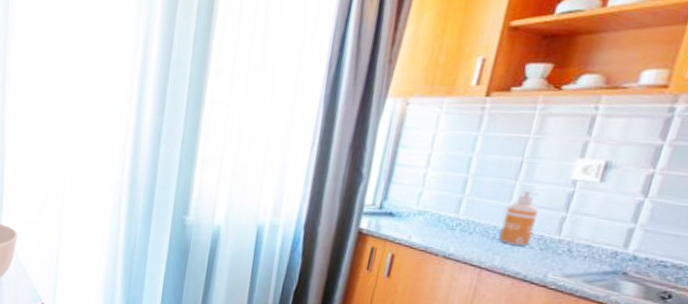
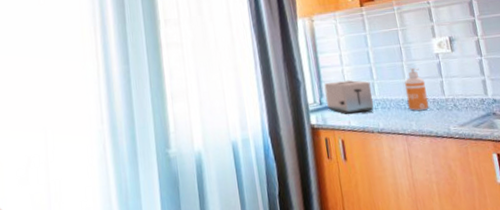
toaster: none [388,185,458,231] -> present [324,80,374,114]

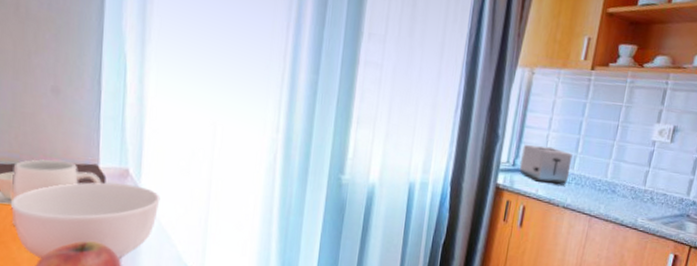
soap dispenser: present [405,67,429,111] -> none [603,149,631,197]

